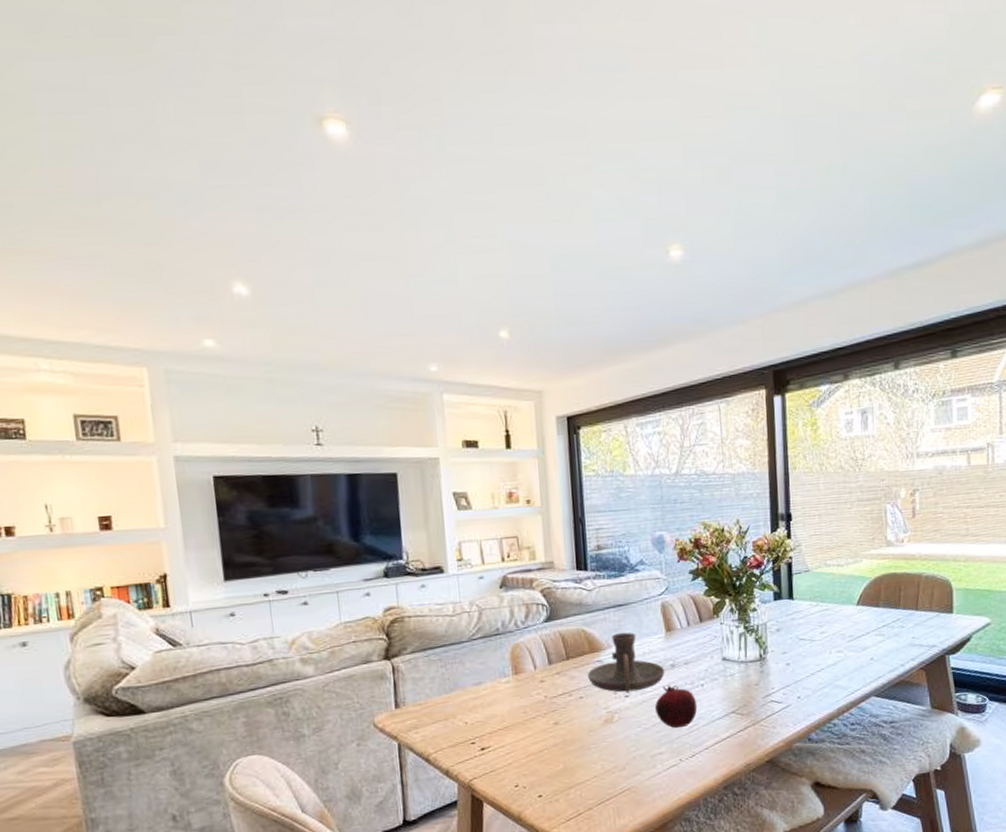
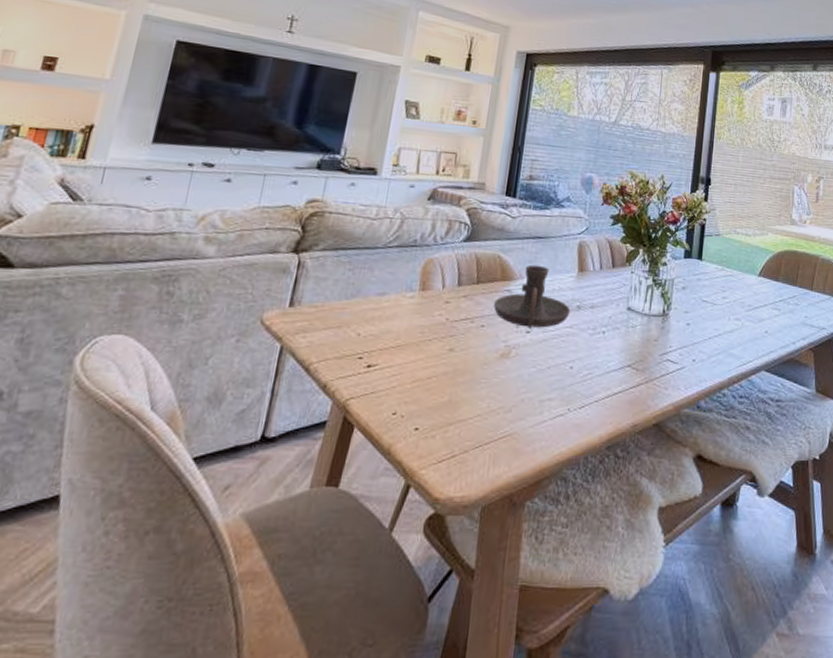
fruit: present [655,685,698,729] -> none [553,327,596,375]

